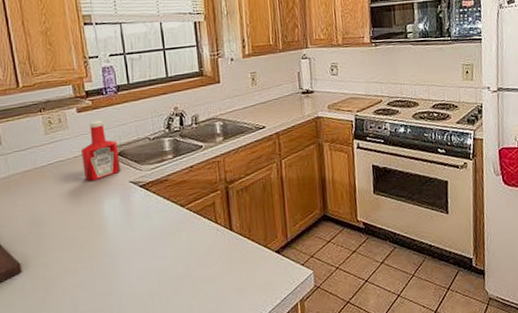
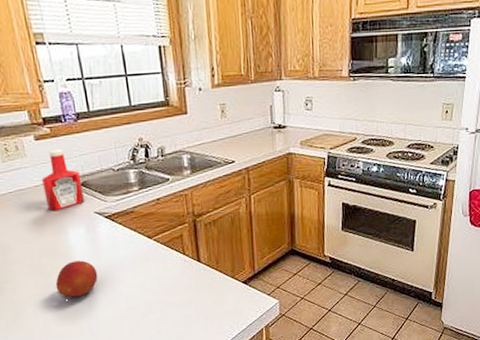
fruit: none [87,232,130,276] -> present [55,260,98,301]

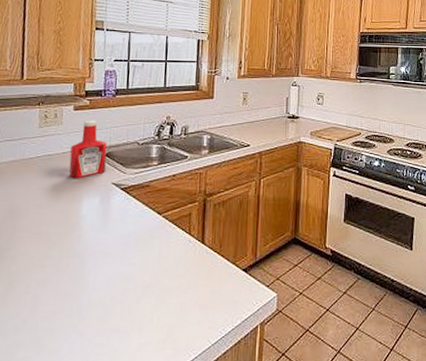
fruit: present [55,260,98,301] -> none [56,232,102,276]

